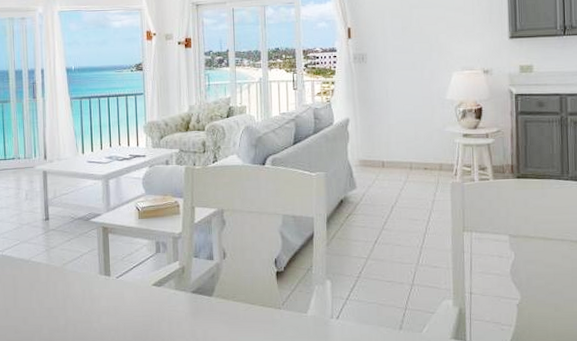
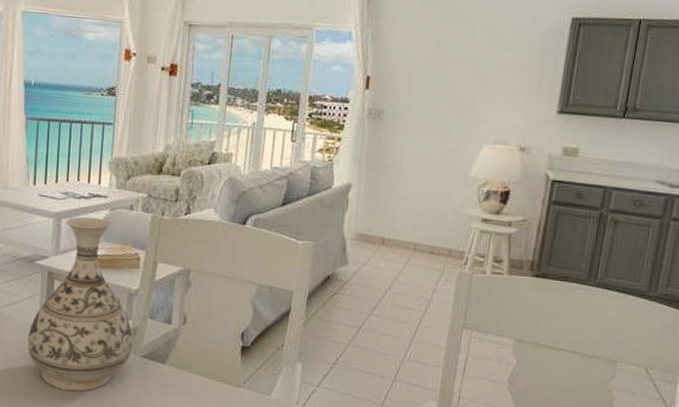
vase: none [90,175,182,331] -> present [27,216,133,391]

